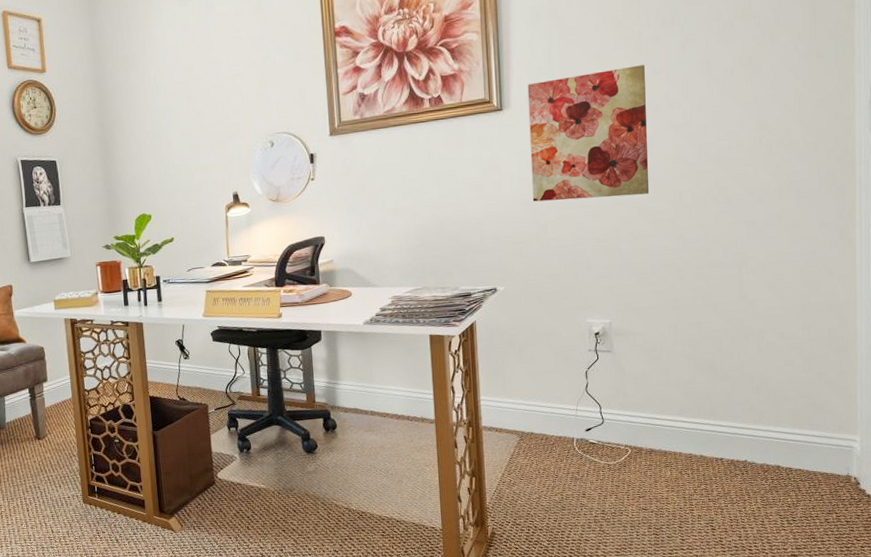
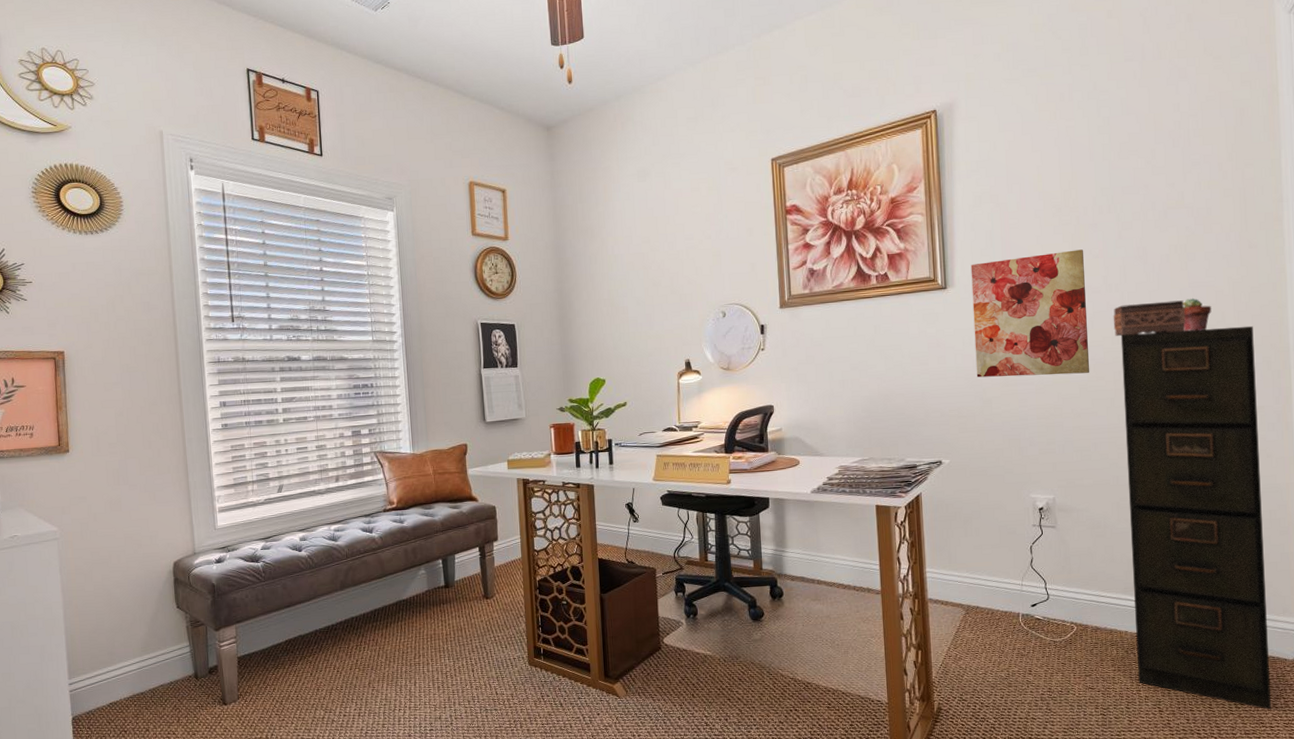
tissue box: none [674,115,749,155] -> present [1113,300,1186,336]
filing cabinet: none [681,139,823,525] -> present [1120,325,1271,710]
potted succulent: none [746,112,776,148] -> present [1183,297,1212,332]

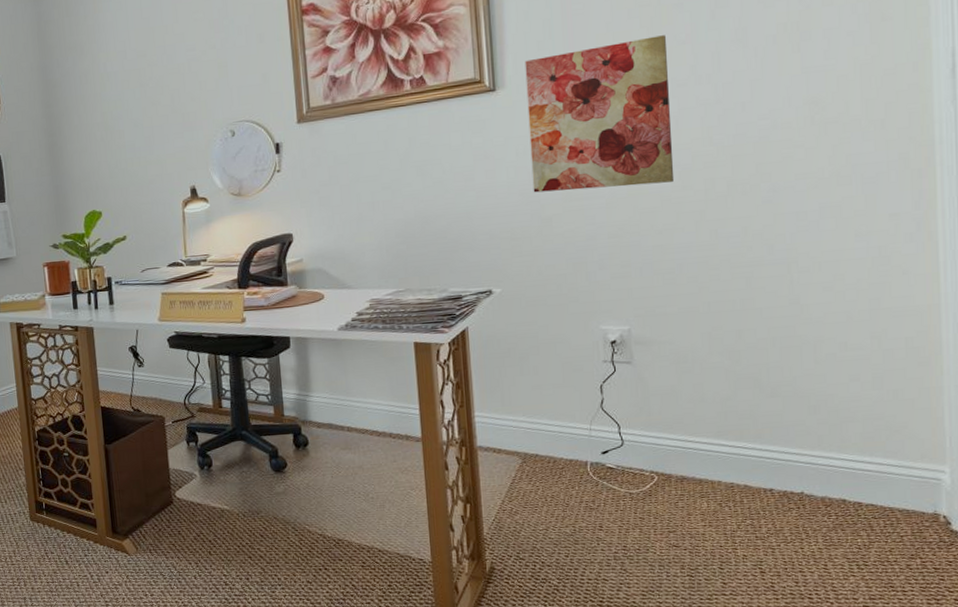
tissue box: present [1113,300,1186,336] -> none [703,89,798,137]
filing cabinet: present [1120,325,1271,710] -> none [713,115,904,572]
potted succulent: present [1183,297,1212,332] -> none [794,85,832,127]

